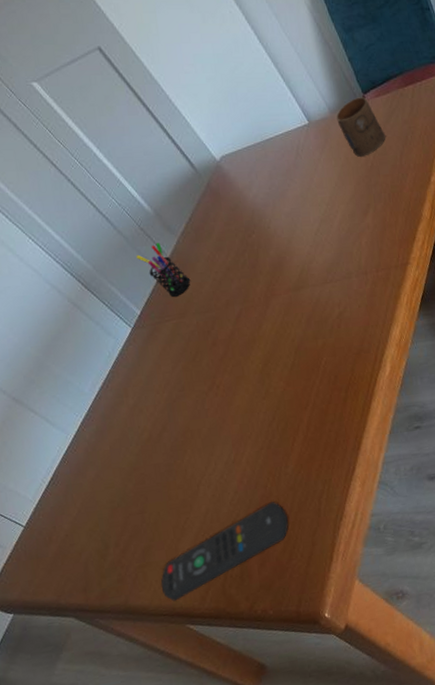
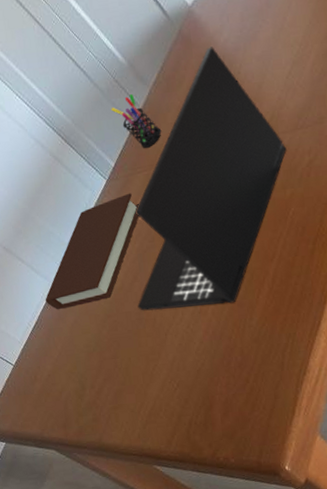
book: none [62,341,168,464] -> present [45,193,139,310]
remote control: present [161,502,289,602] -> none [131,353,252,443]
laptop: none [163,201,317,463] -> present [135,46,287,311]

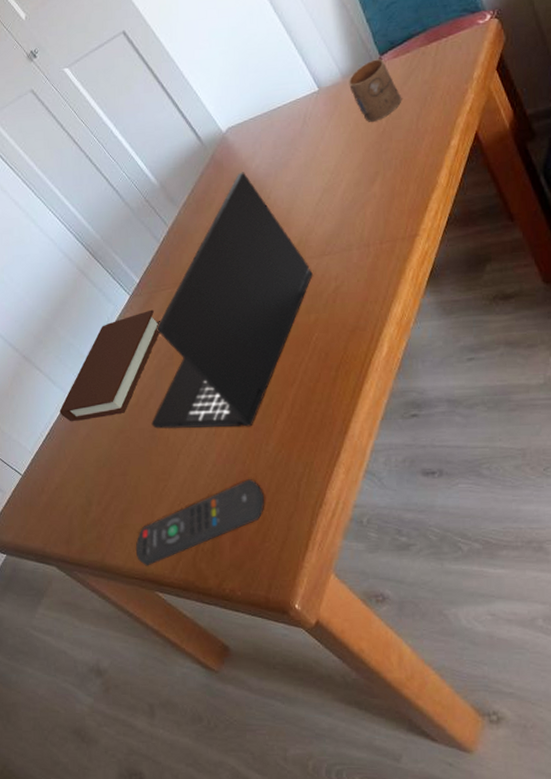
pen holder: present [111,94,162,148] -> none [140,214,188,266]
remote control: none [131,353,252,443] -> present [135,479,264,566]

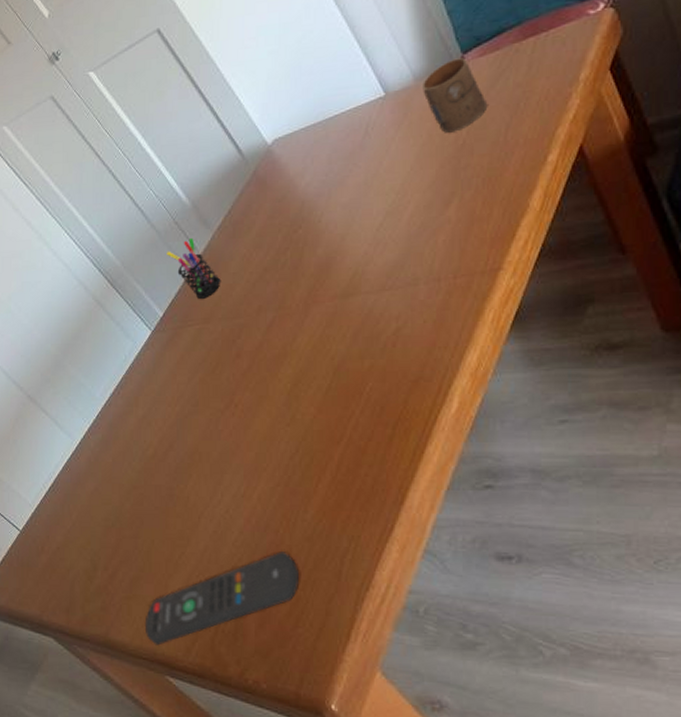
book: present [59,309,160,422] -> none [65,348,185,474]
pen holder: none [140,214,188,266] -> present [166,238,221,299]
laptop: present [151,172,313,429] -> none [170,190,369,490]

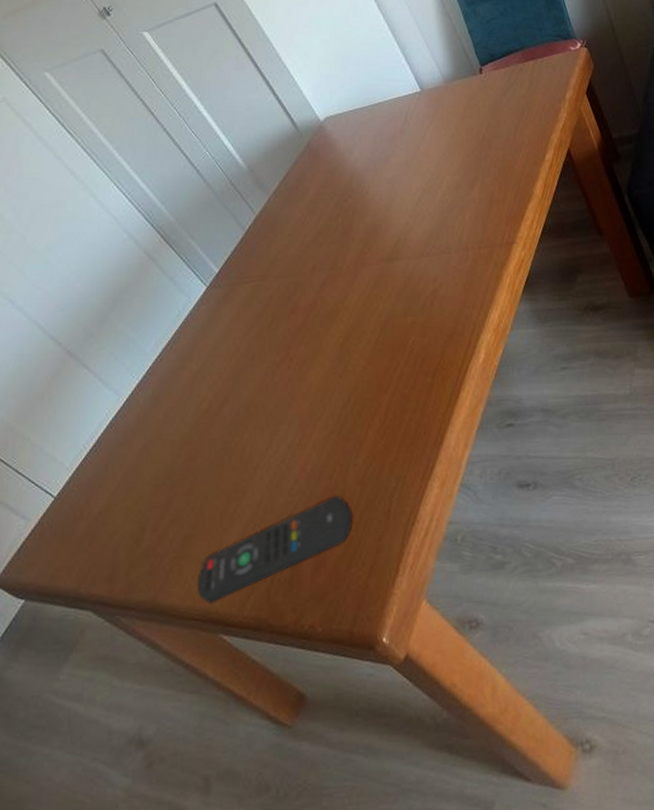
pen holder: present [166,238,221,299] -> none [223,200,277,257]
cup: present [421,58,488,133] -> none [449,69,501,128]

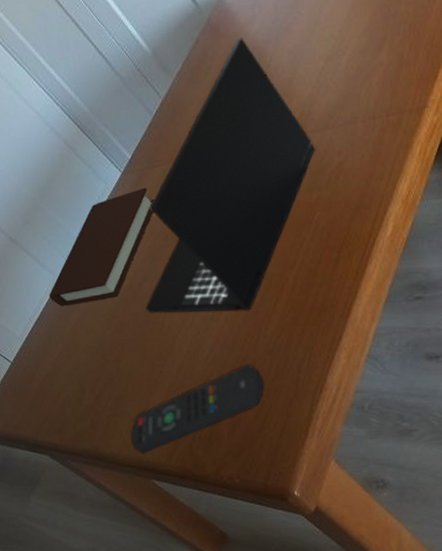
book: none [110,303,241,432] -> present [49,187,154,307]
laptop: none [225,164,411,440] -> present [145,38,315,314]

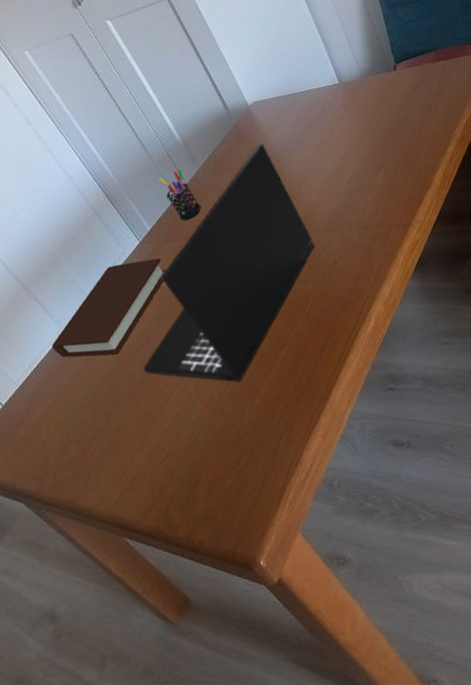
remote control: present [130,365,263,454] -> none [109,433,244,511]
pen holder: none [131,84,183,141] -> present [158,170,202,220]

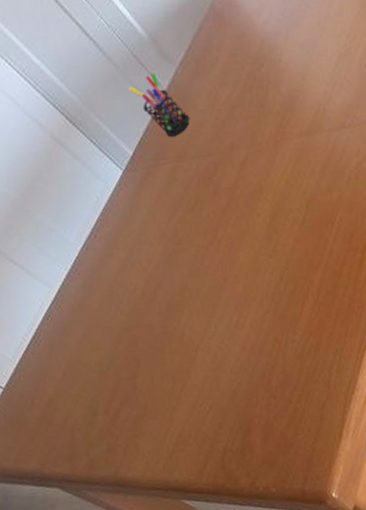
book: present [52,258,166,358] -> none [44,187,163,322]
laptop: present [143,143,315,382] -> none [158,28,333,324]

